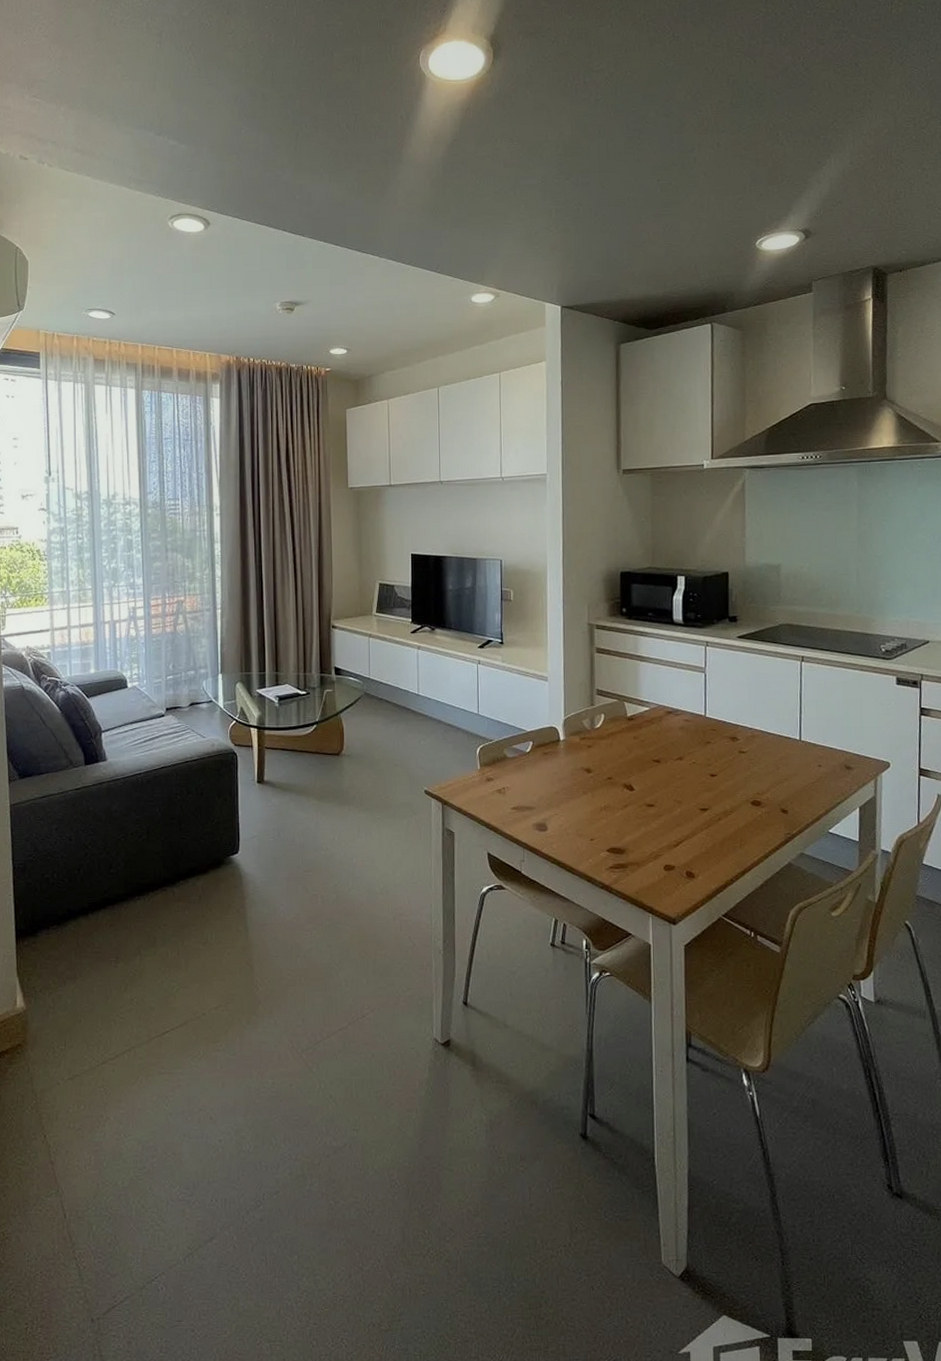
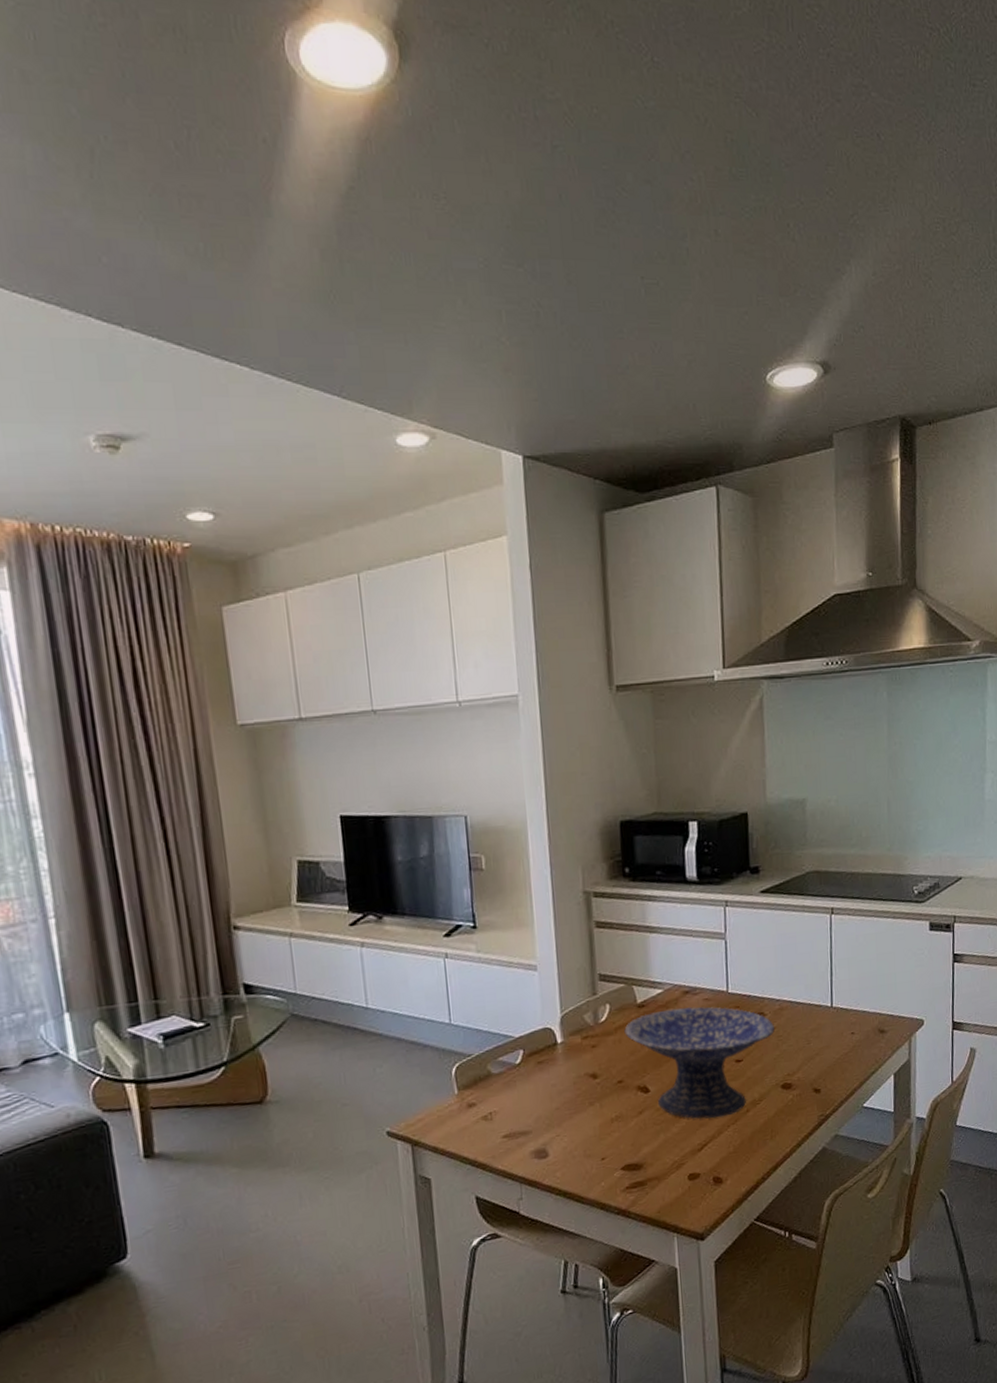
decorative bowl: none [615,724,746,821] -> present [624,1007,774,1119]

